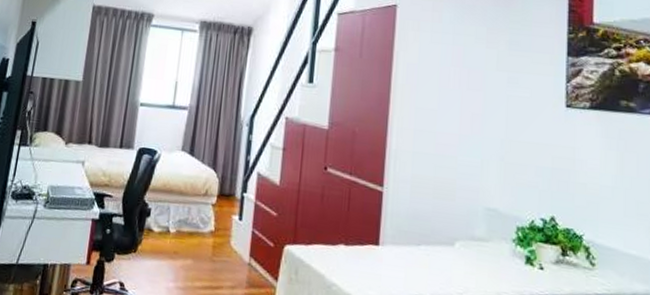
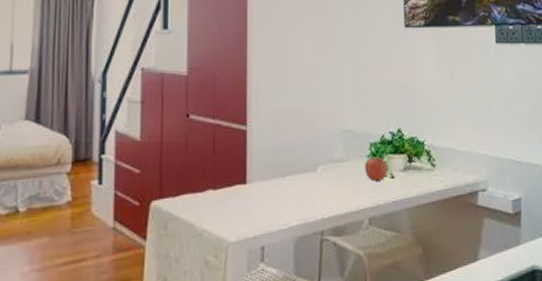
fruit: none [509,242,537,270] -> present [365,156,388,181]

